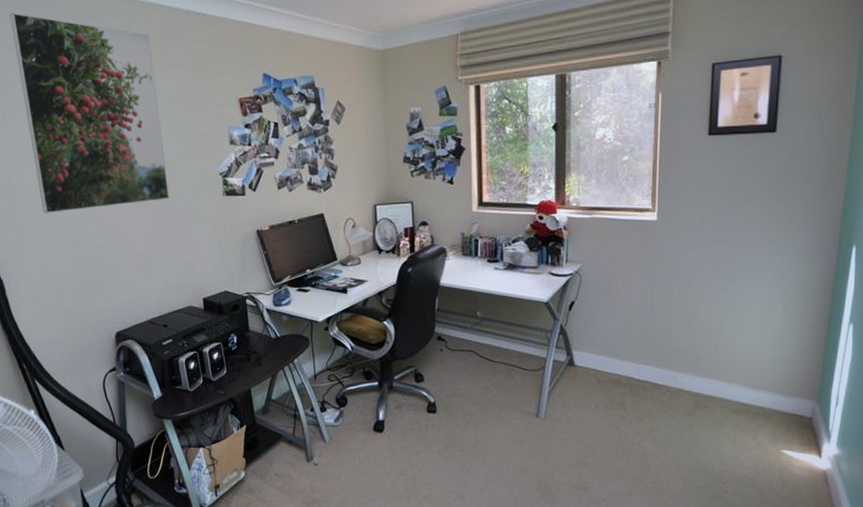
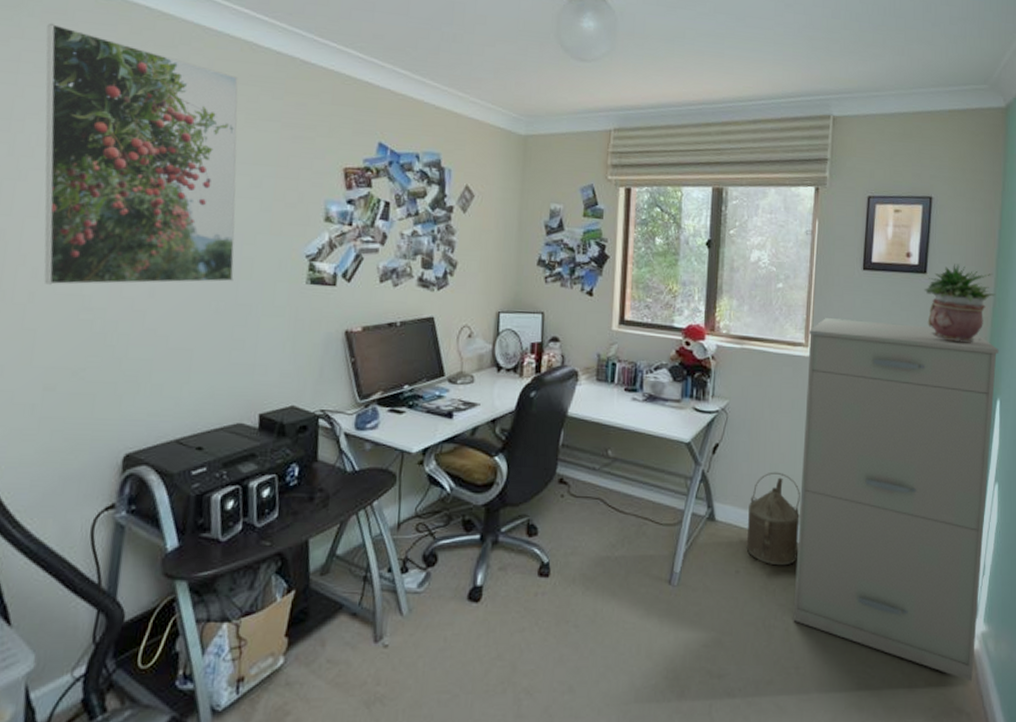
watering can: none [604,323,652,401] -> present [746,472,800,566]
filing cabinet: none [649,182,856,496] -> present [793,318,999,682]
potted plant: none [773,119,853,195] -> present [924,264,996,344]

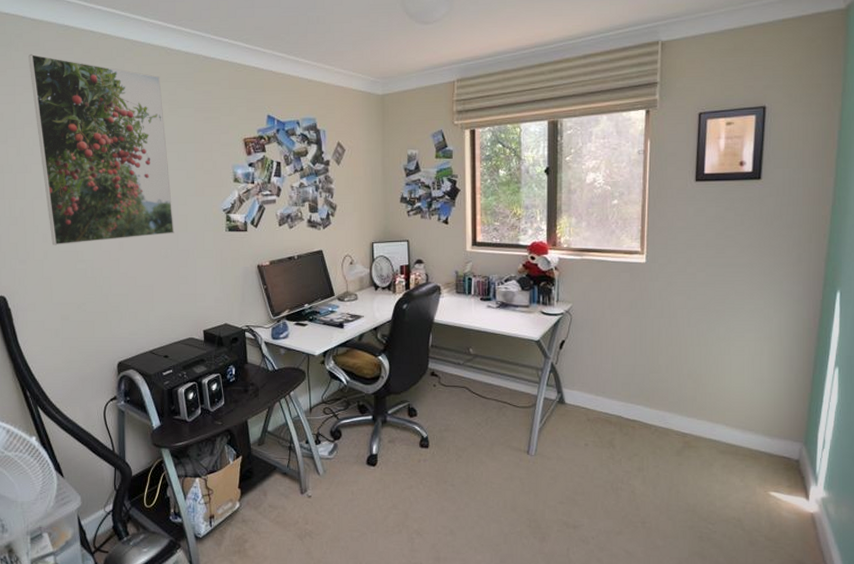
watering can: present [746,472,800,566] -> none [593,362,641,440]
filing cabinet: present [793,318,999,682] -> none [638,227,839,539]
potted plant: present [924,264,996,344] -> none [759,167,835,241]

